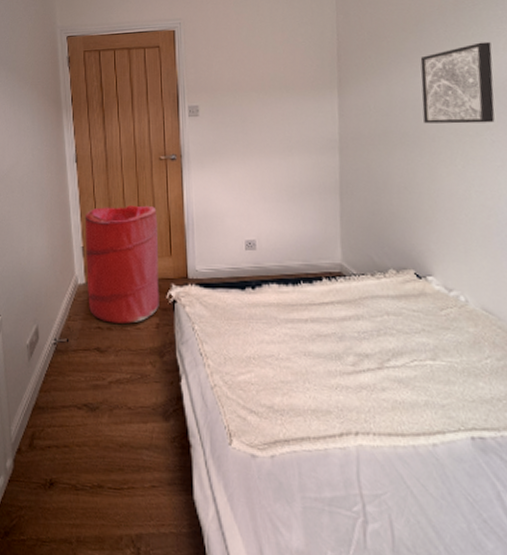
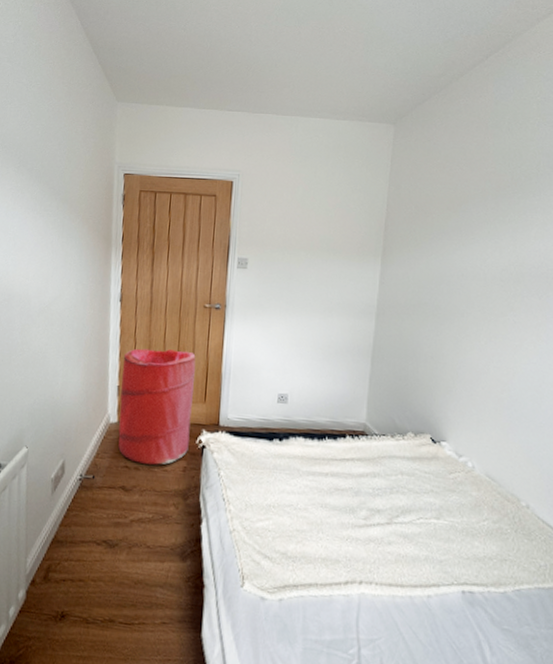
wall art: present [420,41,495,124] -> none [456,228,524,305]

